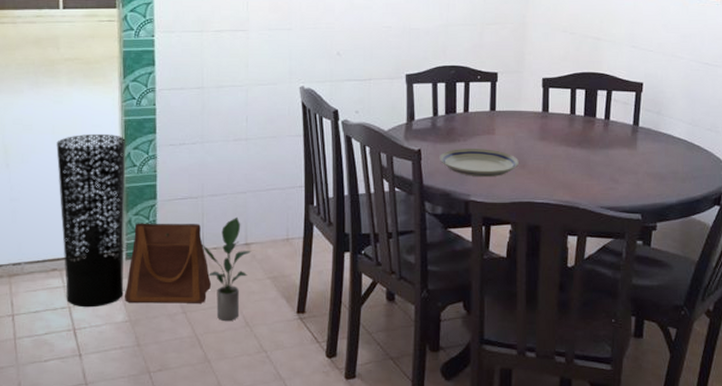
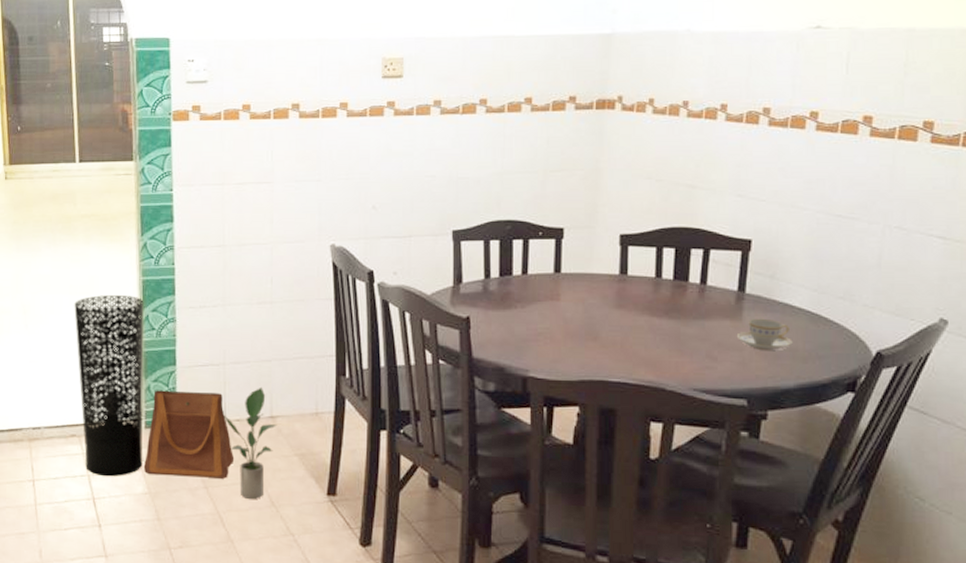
plate: present [439,149,519,176] -> none [492,317,589,350]
teacup: none [632,147,674,173] -> present [736,318,793,350]

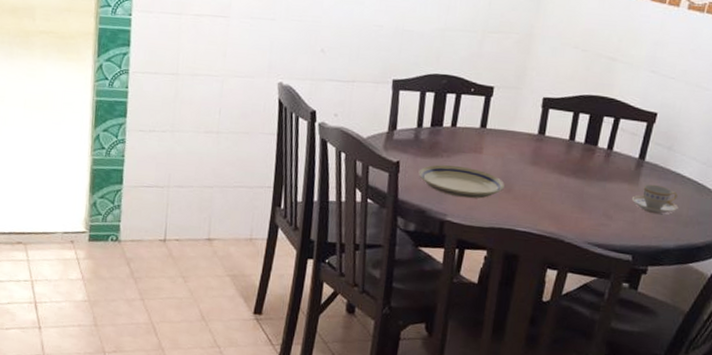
umbrella stand: present [74,295,144,476] -> none [27,111,96,284]
shopping bag: present [144,390,235,479] -> none [85,206,171,293]
potted plant: present [224,387,277,499] -> none [164,210,214,313]
plate: none [492,317,589,350] -> present [418,165,505,199]

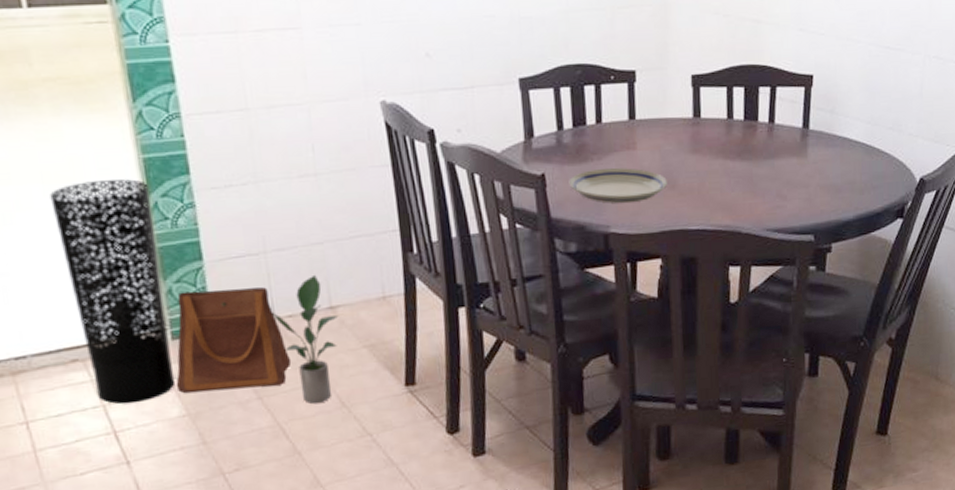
umbrella stand: none [27,111,96,284] -> present [50,179,176,404]
shopping bag: none [85,206,171,293] -> present [177,287,292,394]
potted plant: none [164,210,214,313] -> present [272,274,339,403]
teacup: present [631,184,679,214] -> none [802,153,851,185]

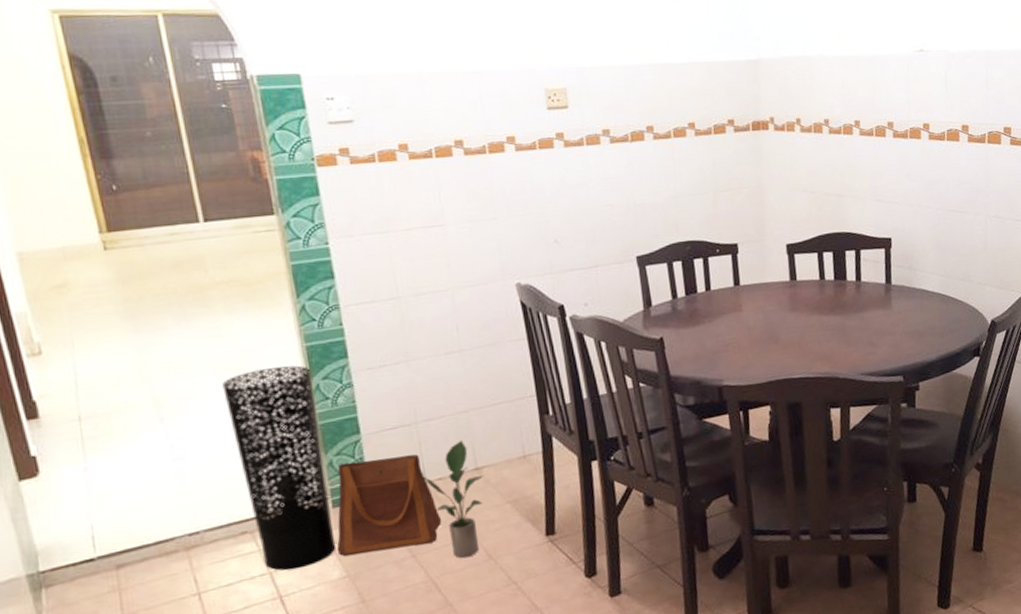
plate: present [568,168,667,203] -> none [684,327,771,360]

